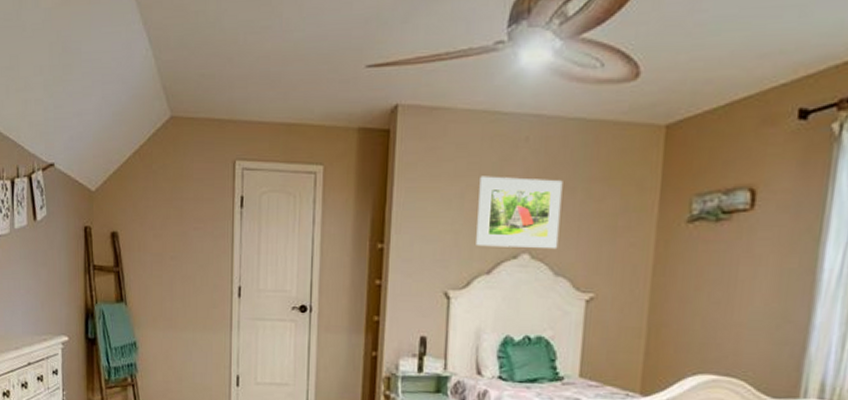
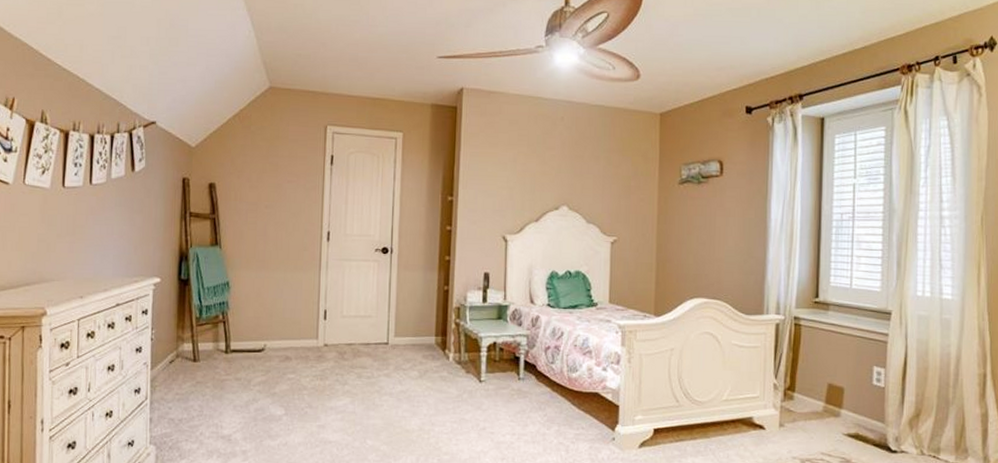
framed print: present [476,176,563,250] -> none [526,145,590,203]

